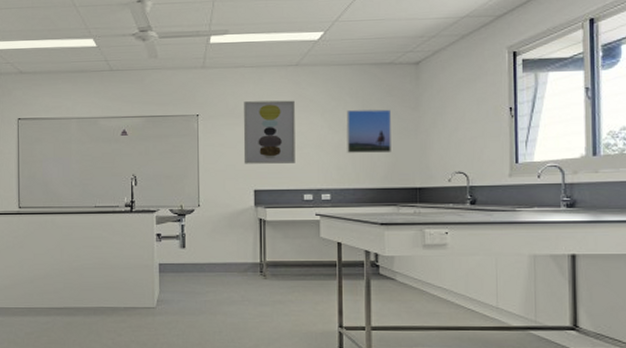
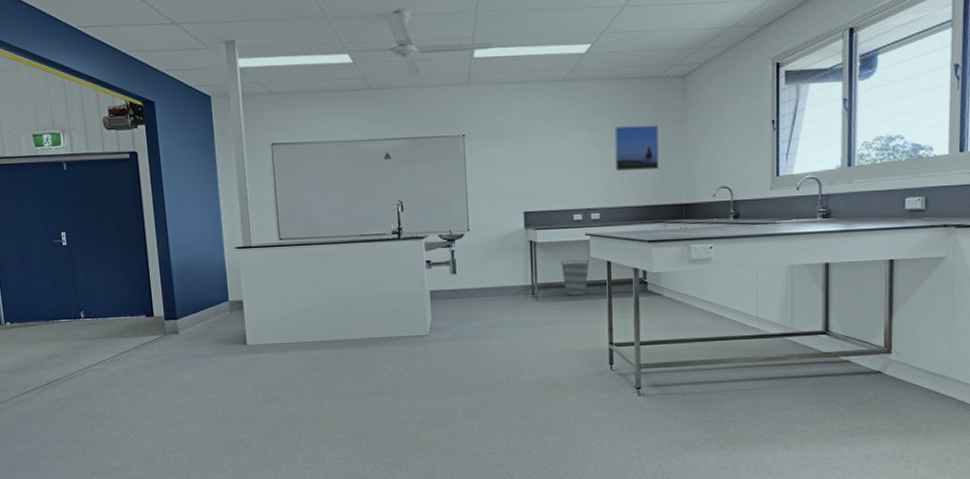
wall art: present [243,100,296,164] -> none [511,117,565,185]
bucket: none [290,240,320,275] -> present [561,259,590,296]

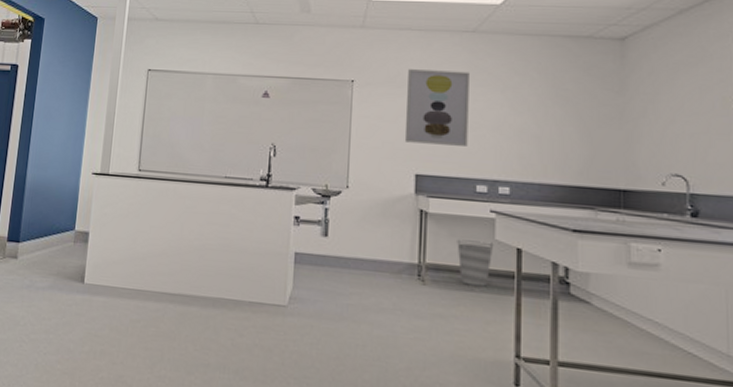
wall art: none [511,117,565,185] -> present [404,69,469,146]
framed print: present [614,125,659,171] -> none [532,89,588,143]

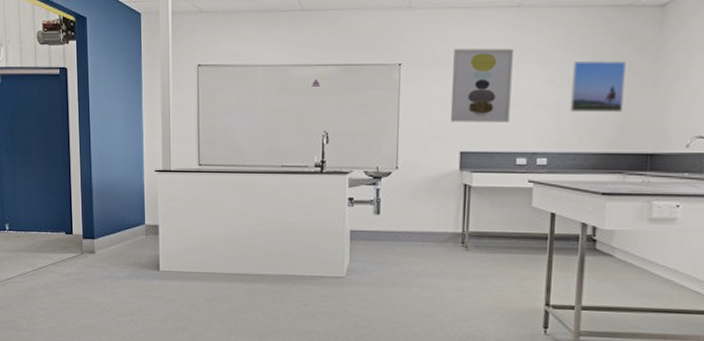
bucket: present [457,239,494,287] -> none [497,208,531,249]
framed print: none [532,89,588,143] -> present [570,61,626,112]

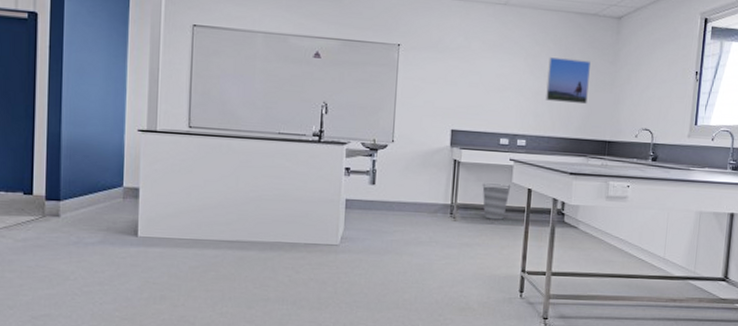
wall art: present [450,48,513,122] -> none [443,36,500,106]
bucket: none [497,208,531,249] -> present [482,183,511,220]

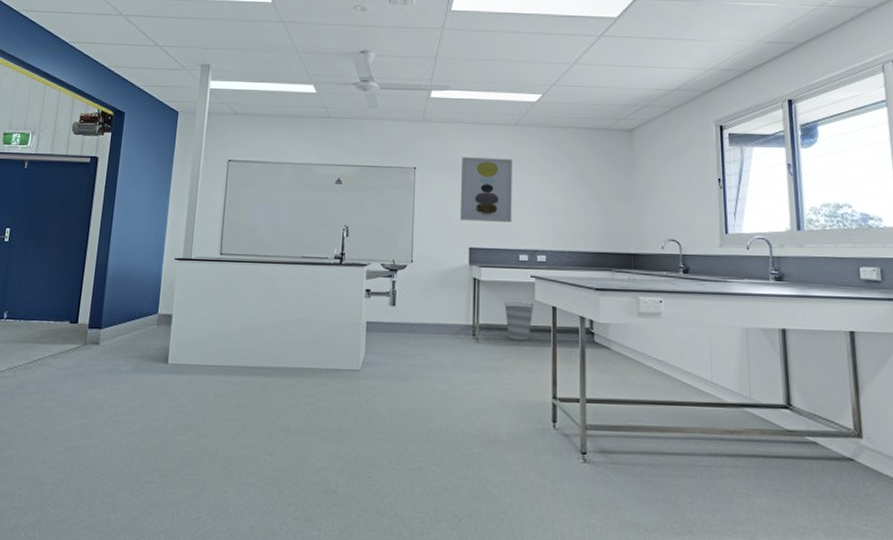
wall art: none [443,36,500,106] -> present [459,157,512,222]
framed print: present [546,57,591,104] -> none [563,172,606,216]

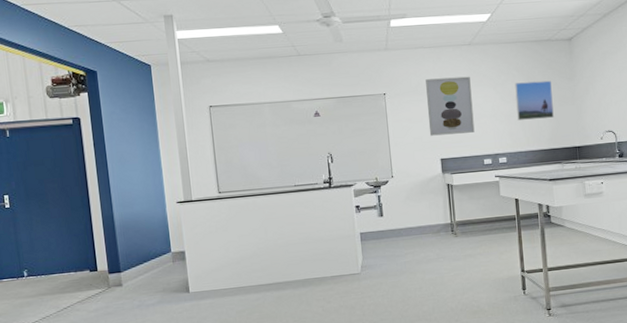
bucket: present [504,302,535,341] -> none [475,198,500,231]
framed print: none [563,172,606,216] -> present [515,80,554,120]

